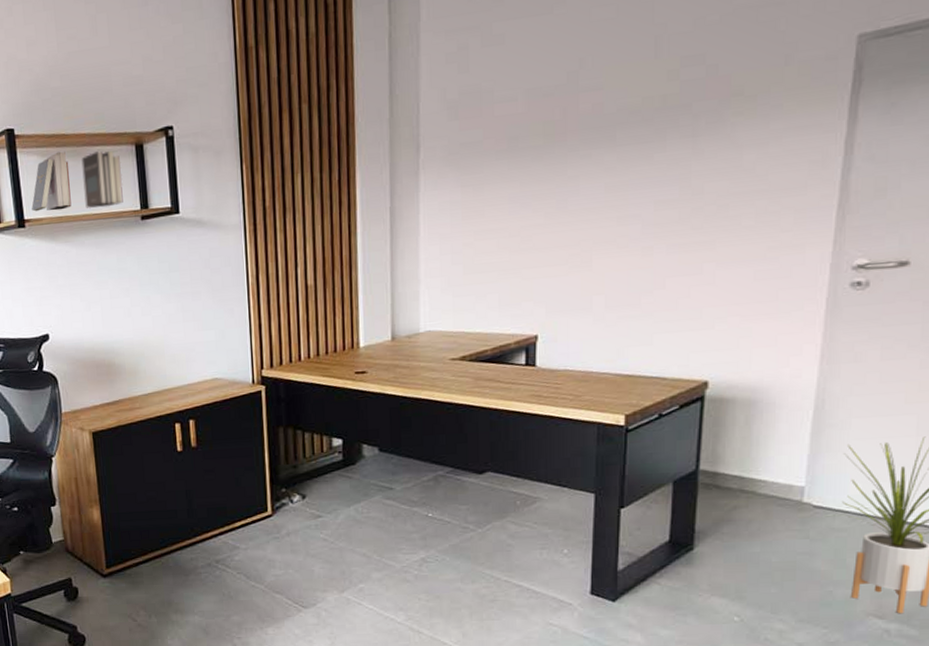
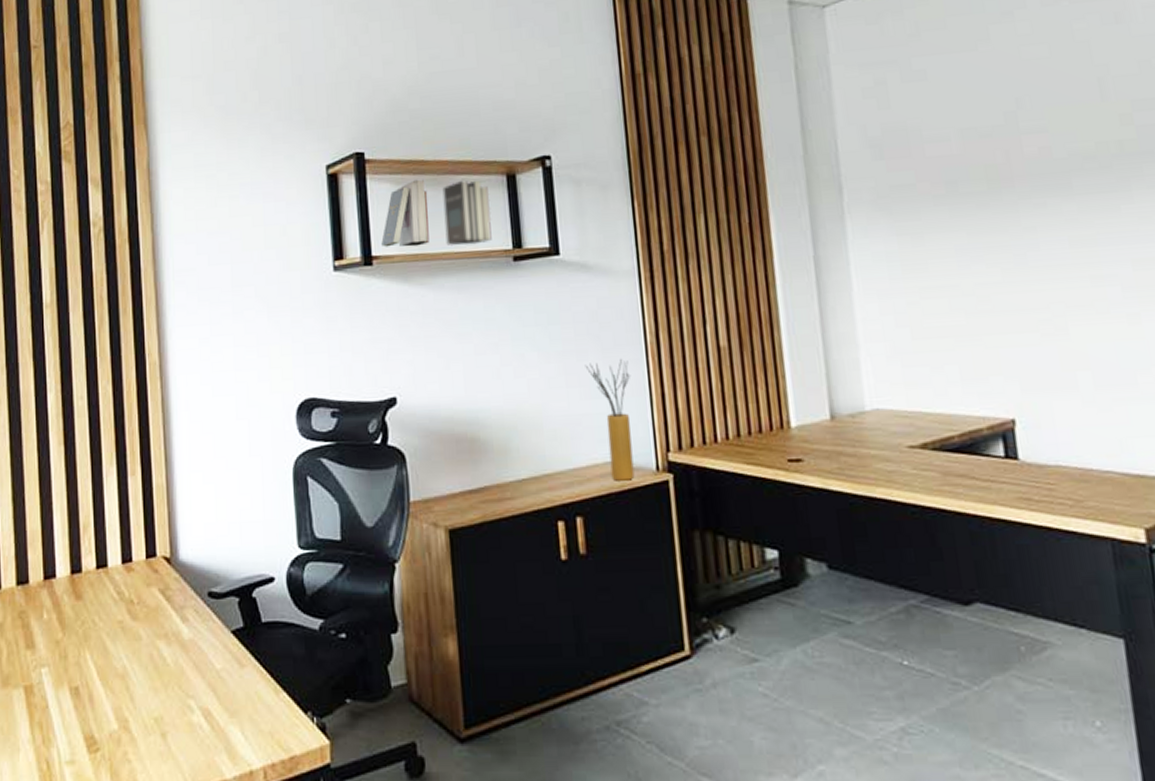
vase: none [198,298,235,393] -> present [585,359,635,481]

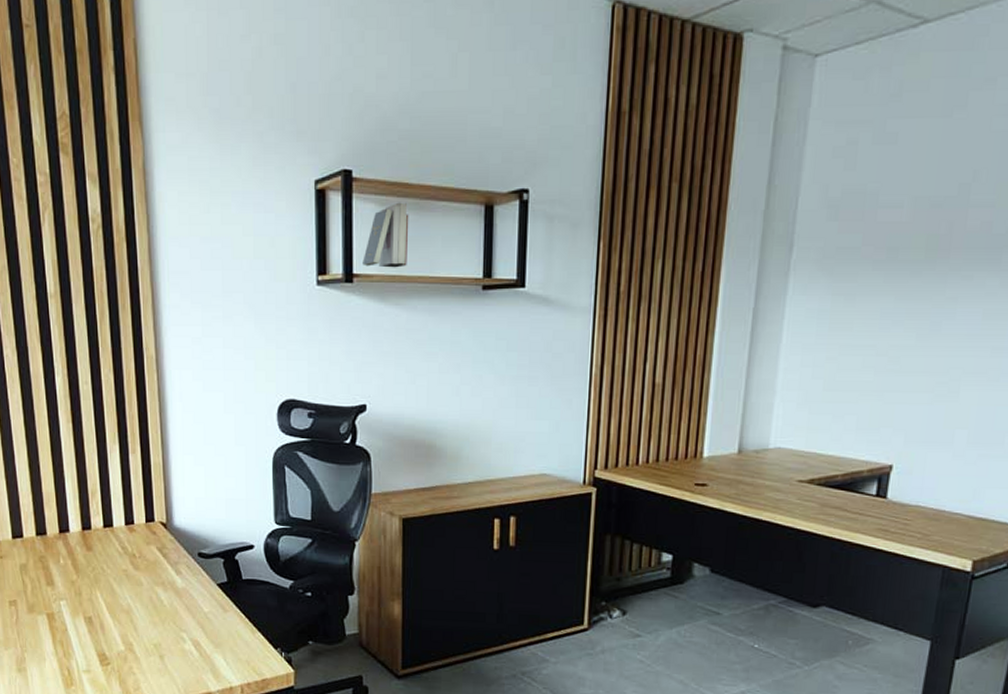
books: present [442,181,492,247] -> none [422,208,468,271]
vase: present [585,359,635,481] -> none [534,387,574,490]

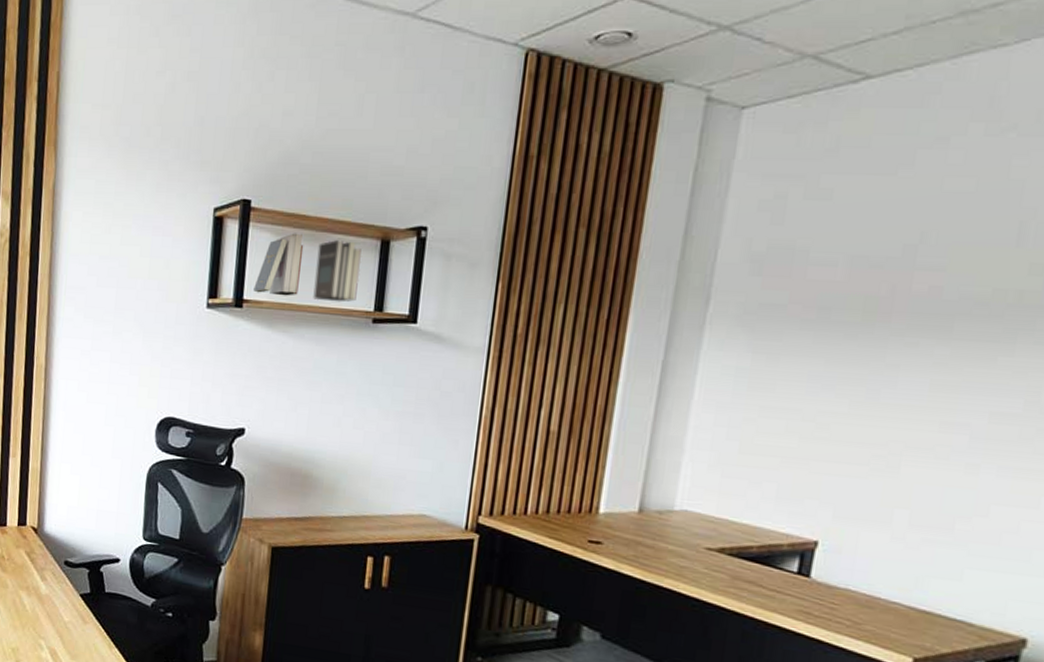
books: none [422,208,468,271] -> present [313,240,362,302]

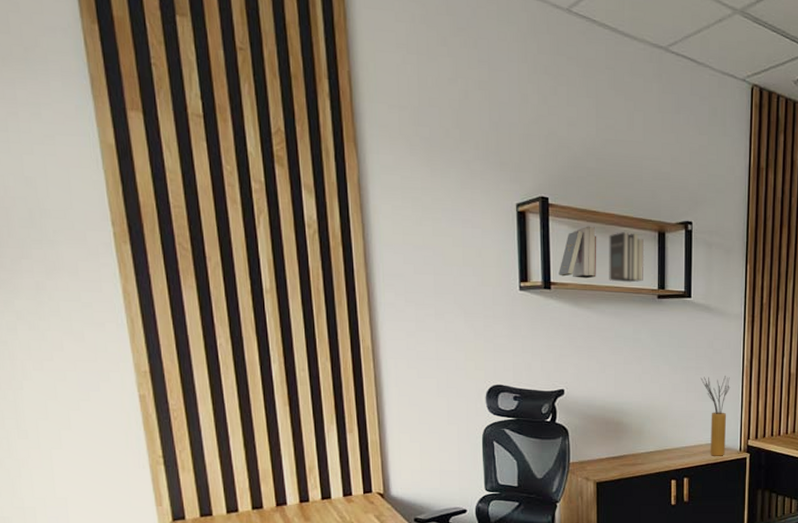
vase: none [419,426,461,534] -> present [700,376,731,456]

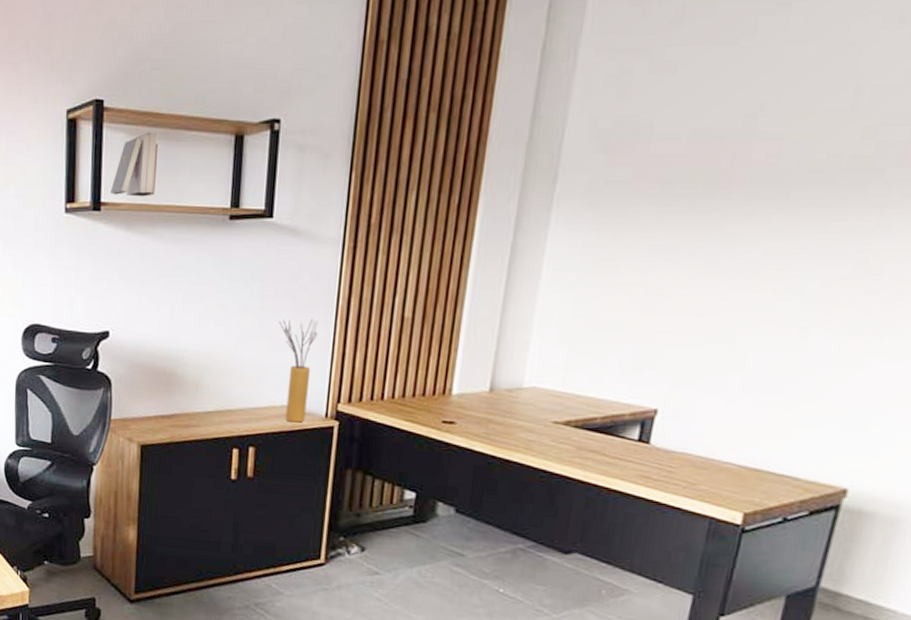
books: present [609,232,645,283] -> none [170,137,217,200]

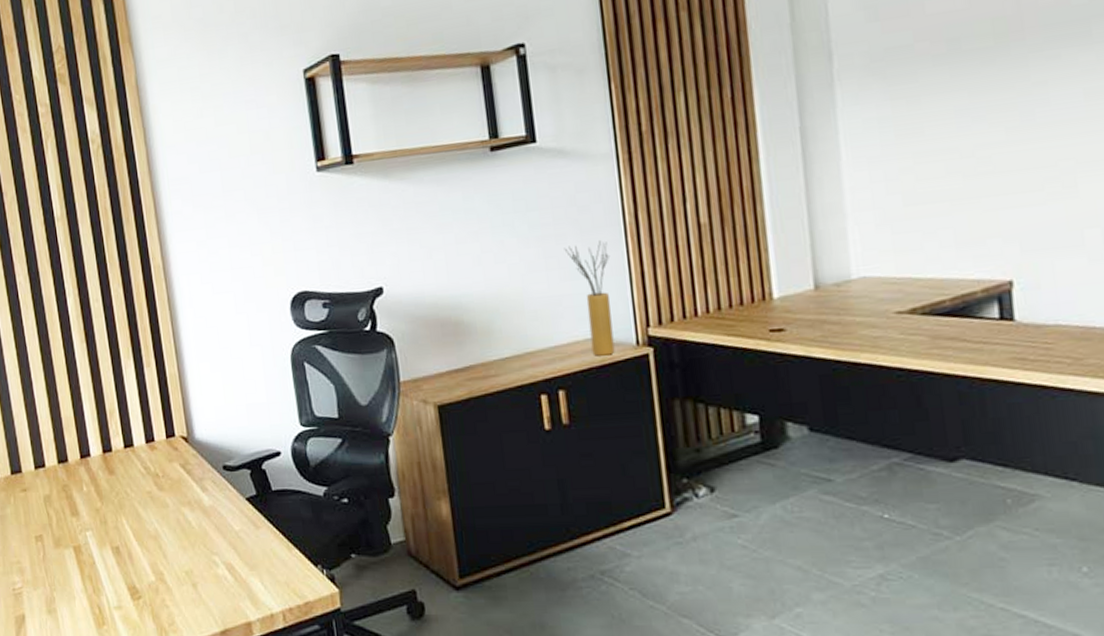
books: present [110,131,159,197] -> none [360,76,407,146]

